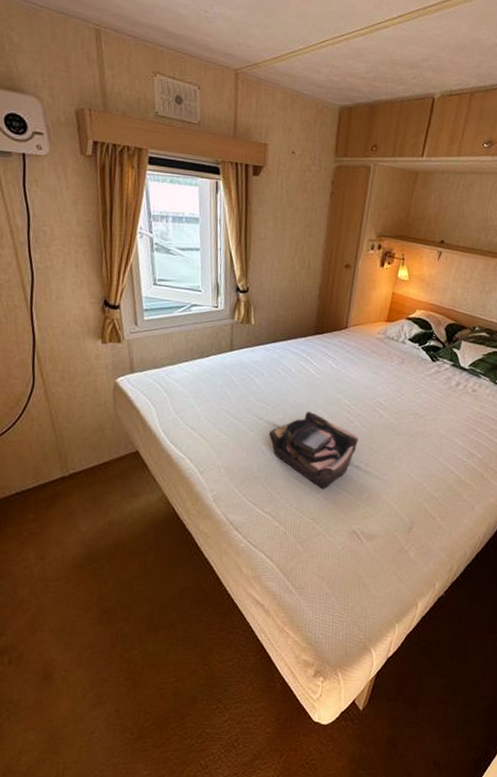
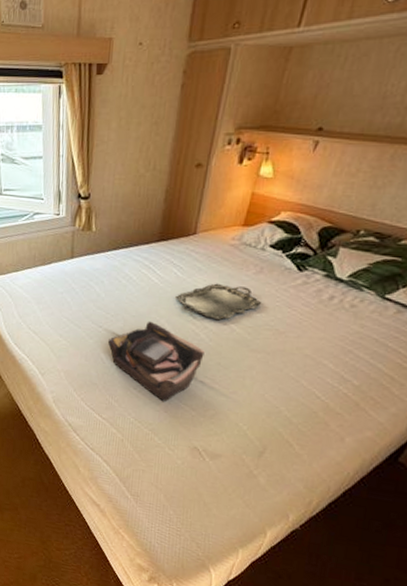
serving tray: none [331,373,405,408] -> present [176,283,262,321]

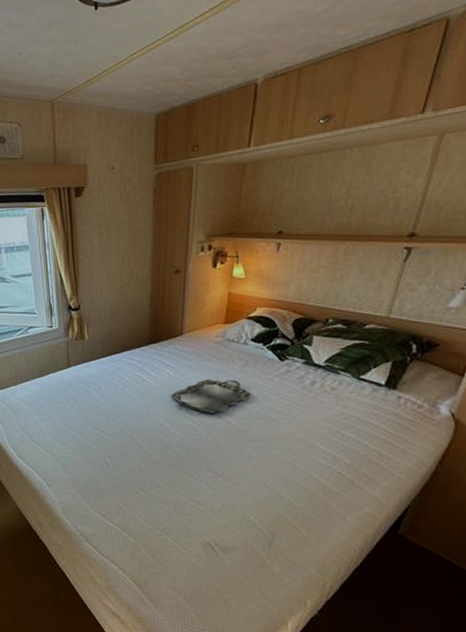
tote bag: present [108,321,205,401] -> none [112,421,205,499]

